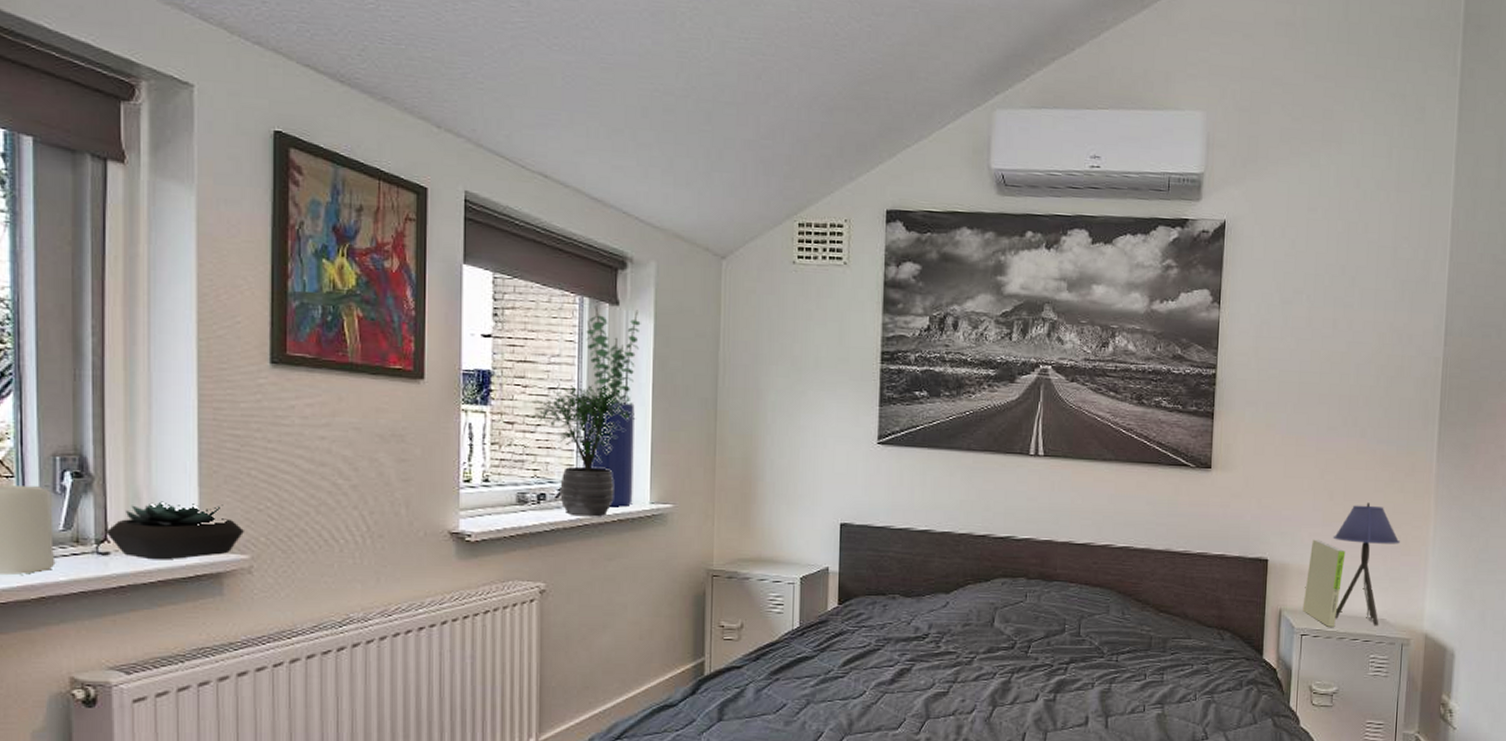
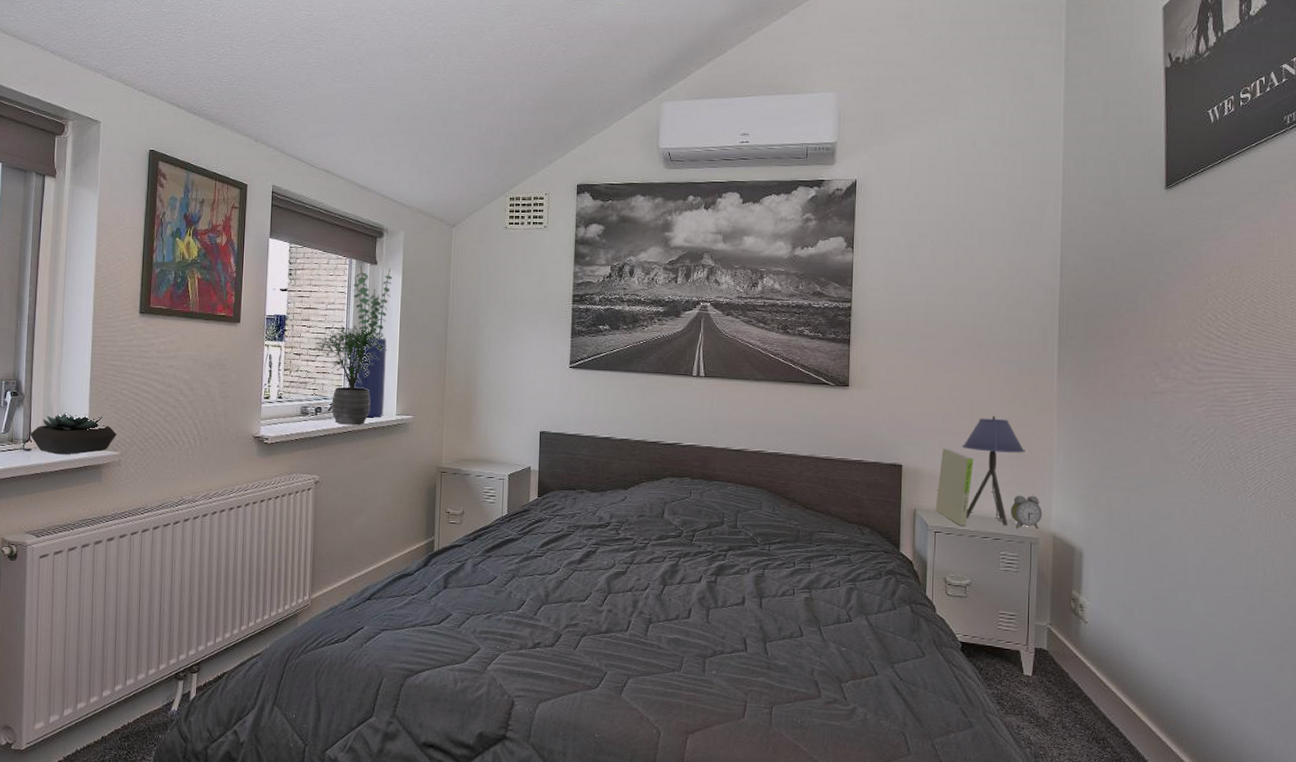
alarm clock: none [1382,591,1416,629] -> present [1011,495,1043,530]

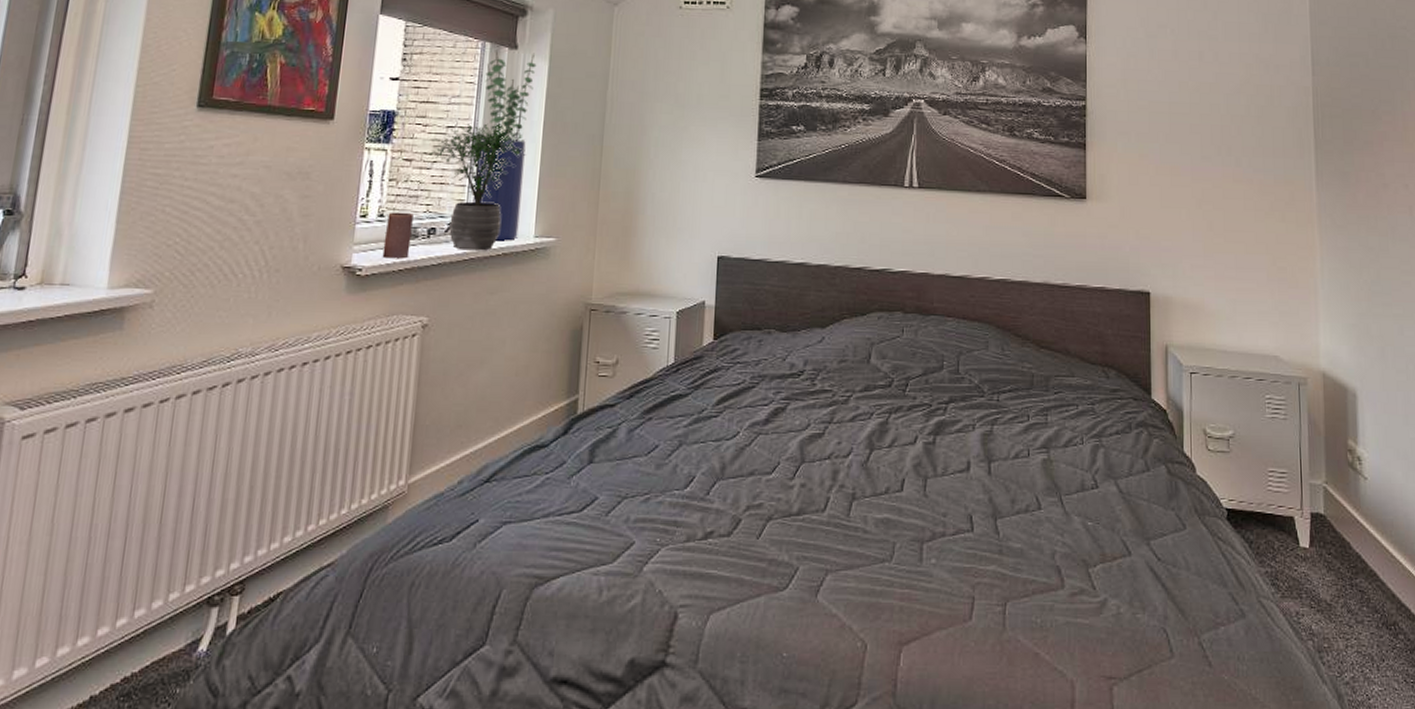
succulent plant: present [29,412,117,455] -> none [24,237,151,295]
candle: none [282,395,304,431] -> present [382,212,414,259]
book: present [935,448,974,526] -> none [1189,271,1231,364]
table lamp: present [961,416,1025,526] -> none [1215,233,1286,364]
alarm clock: present [1011,495,1043,530] -> none [1274,326,1310,367]

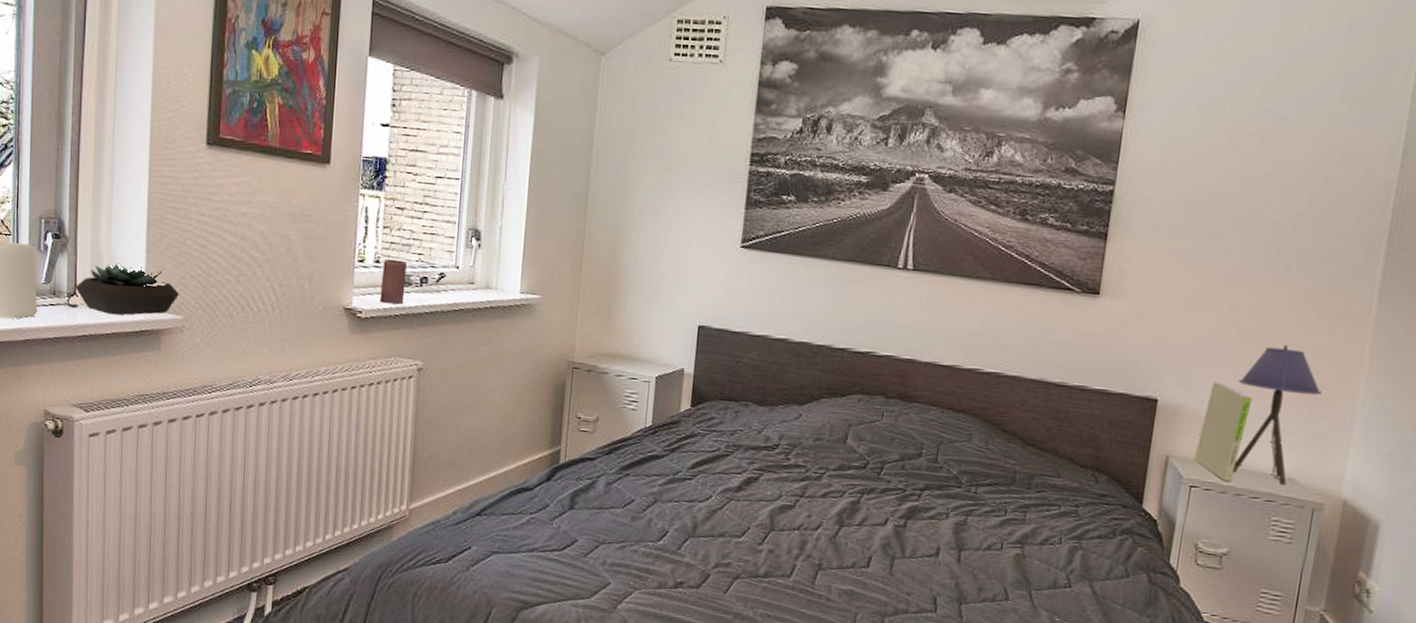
succulent plant: none [24,237,151,295] -> present [75,263,179,315]
potted plant: present [428,123,526,251] -> none [419,175,512,303]
vase: present [472,50,537,241] -> none [461,99,522,296]
book: none [1189,271,1231,364] -> present [1194,381,1253,481]
table lamp: none [1215,233,1286,364] -> present [1232,345,1322,486]

